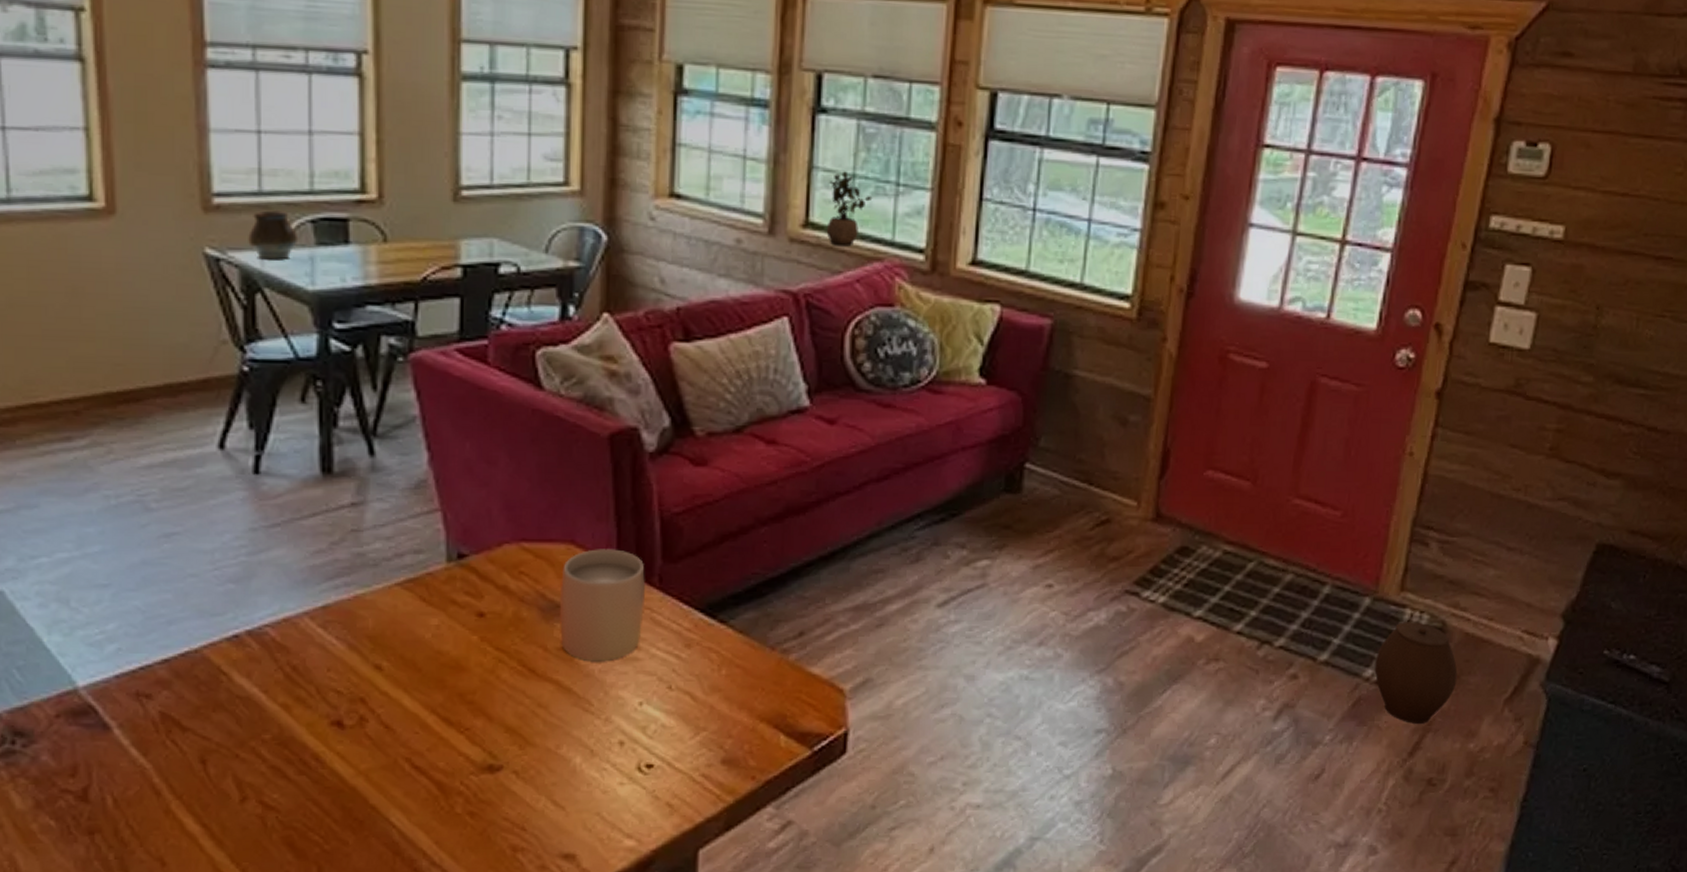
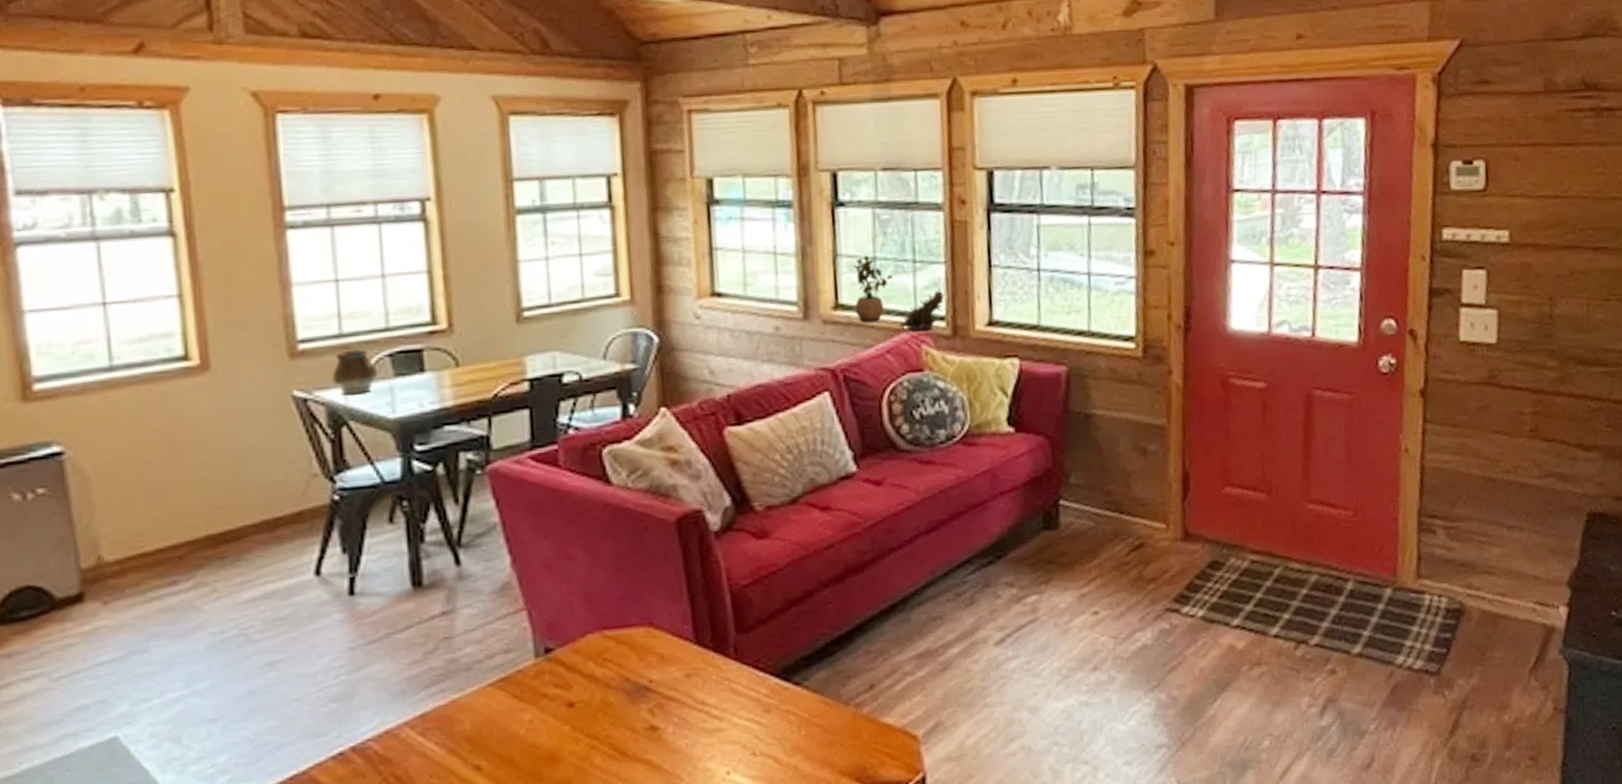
mug: present [559,549,645,661] -> none [642,626,723,737]
succulent plant: none [874,217,929,262] -> present [899,288,946,331]
woven basket: present [1374,622,1458,724] -> none [1404,606,1483,704]

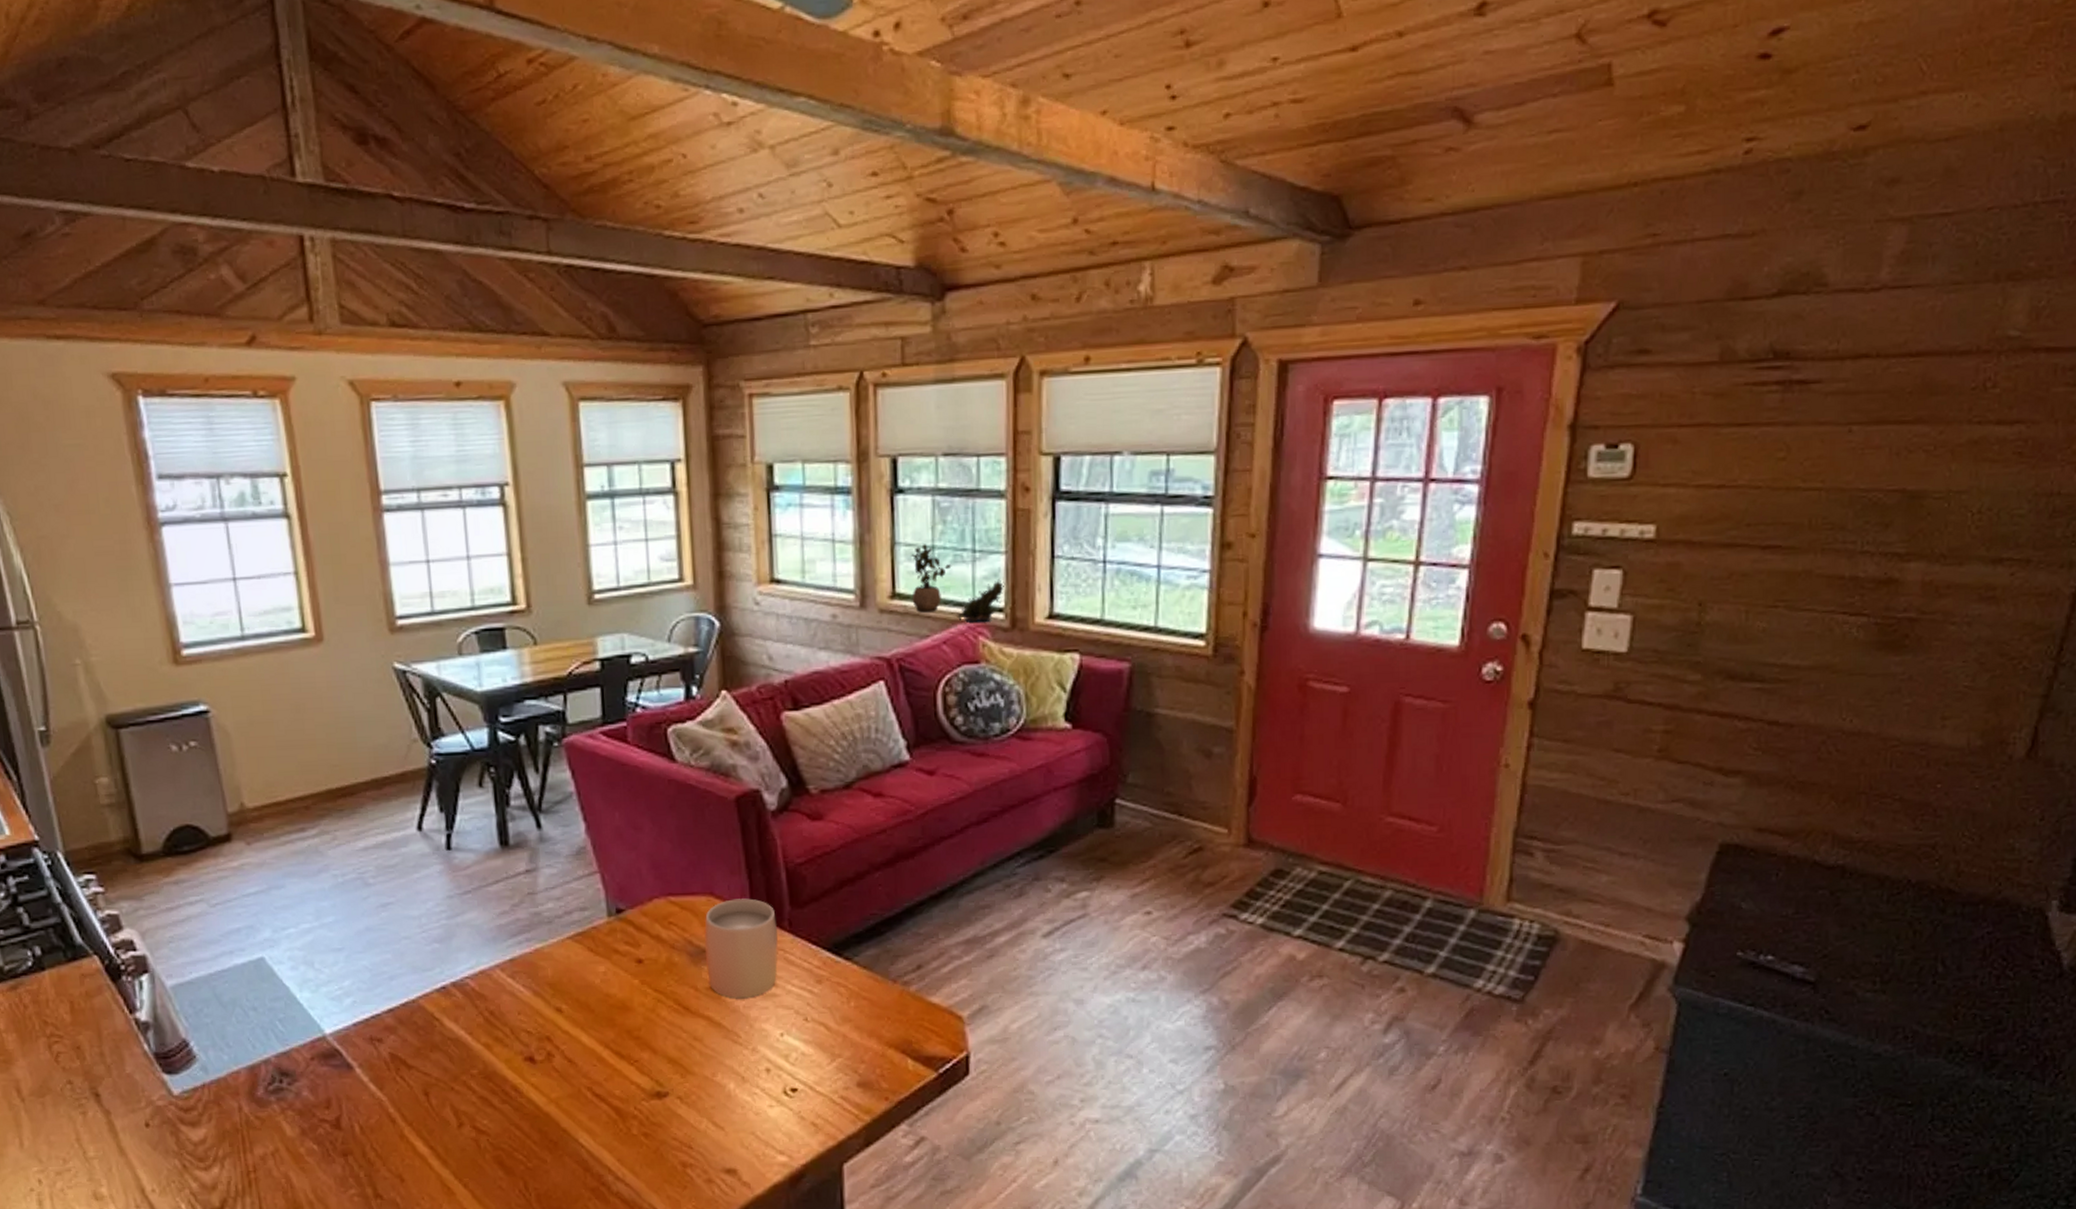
vase: present [332,348,379,395] -> none [426,625,467,669]
mug: none [642,626,723,737] -> present [704,898,778,998]

